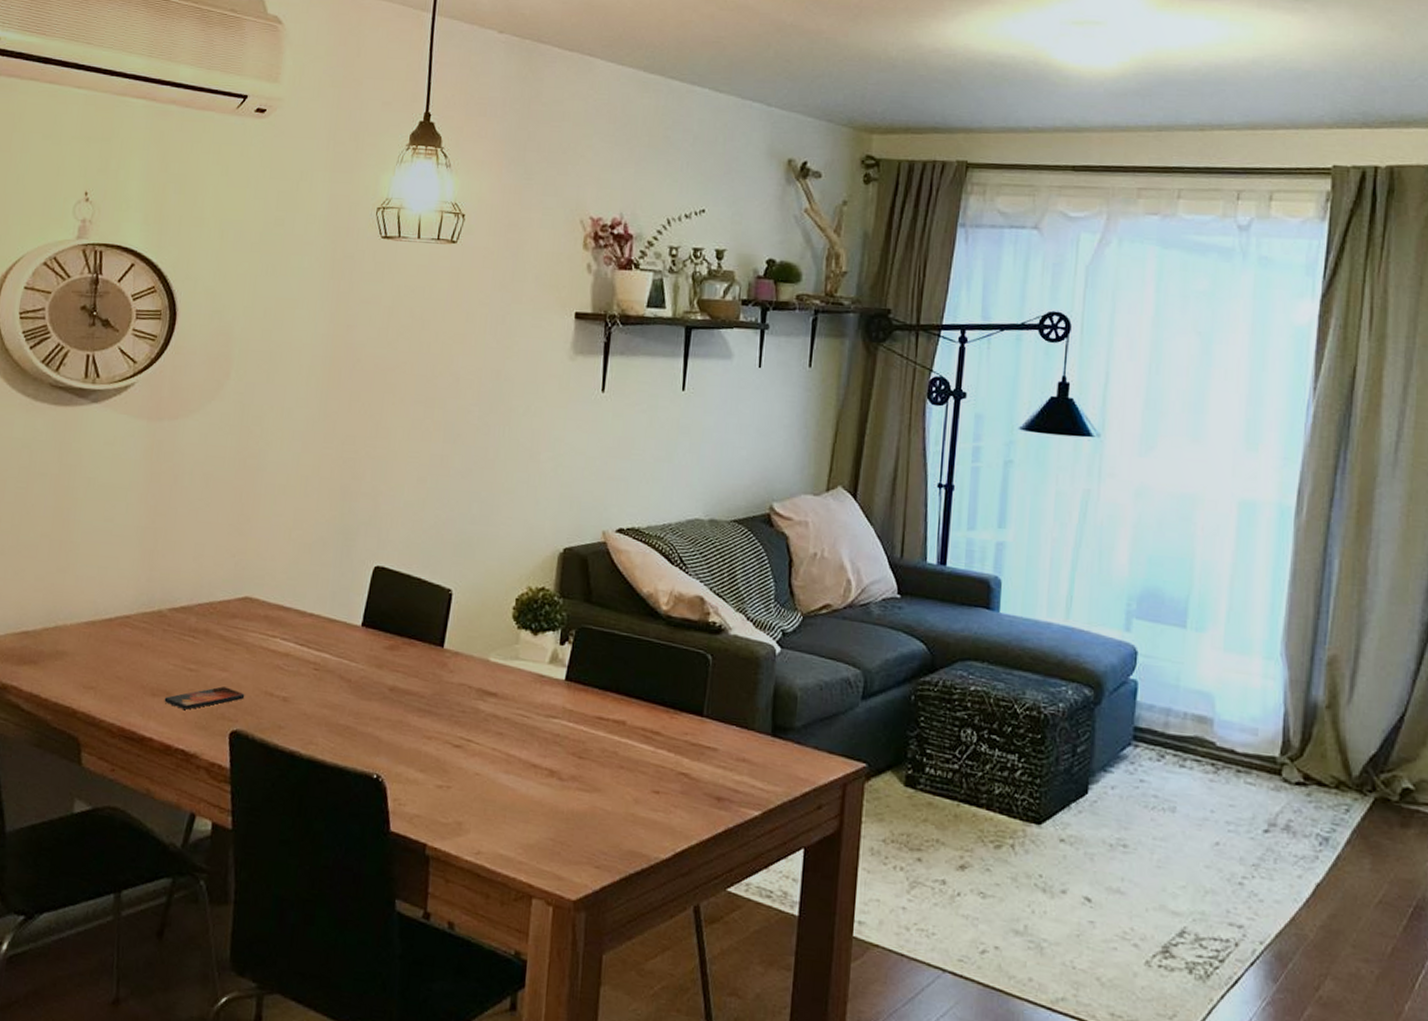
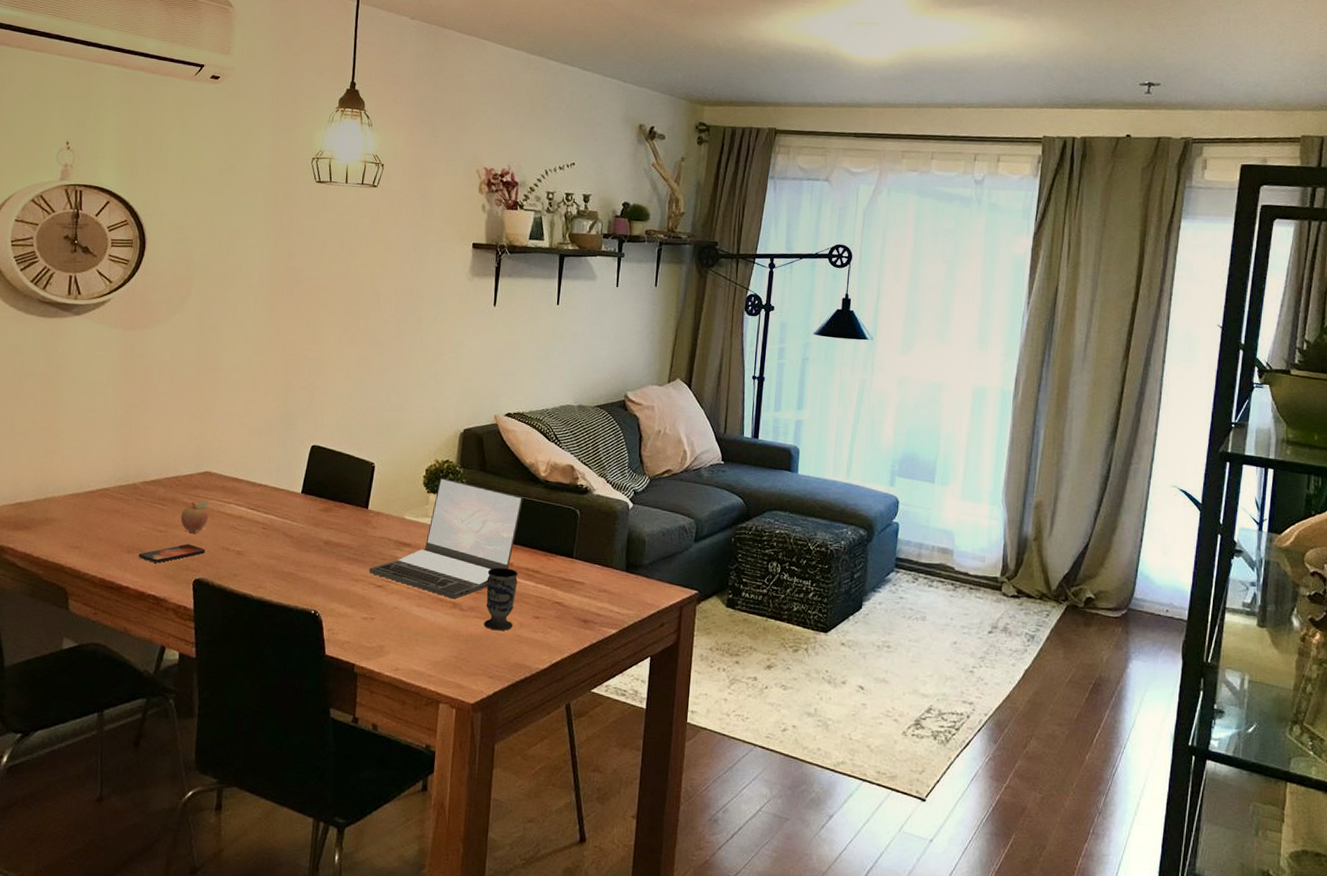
fruit: none [215,633,252,673] -> present [180,501,211,533]
laptop: none [444,609,639,765] -> present [368,477,523,599]
cup: none [588,726,633,809] -> present [484,567,518,631]

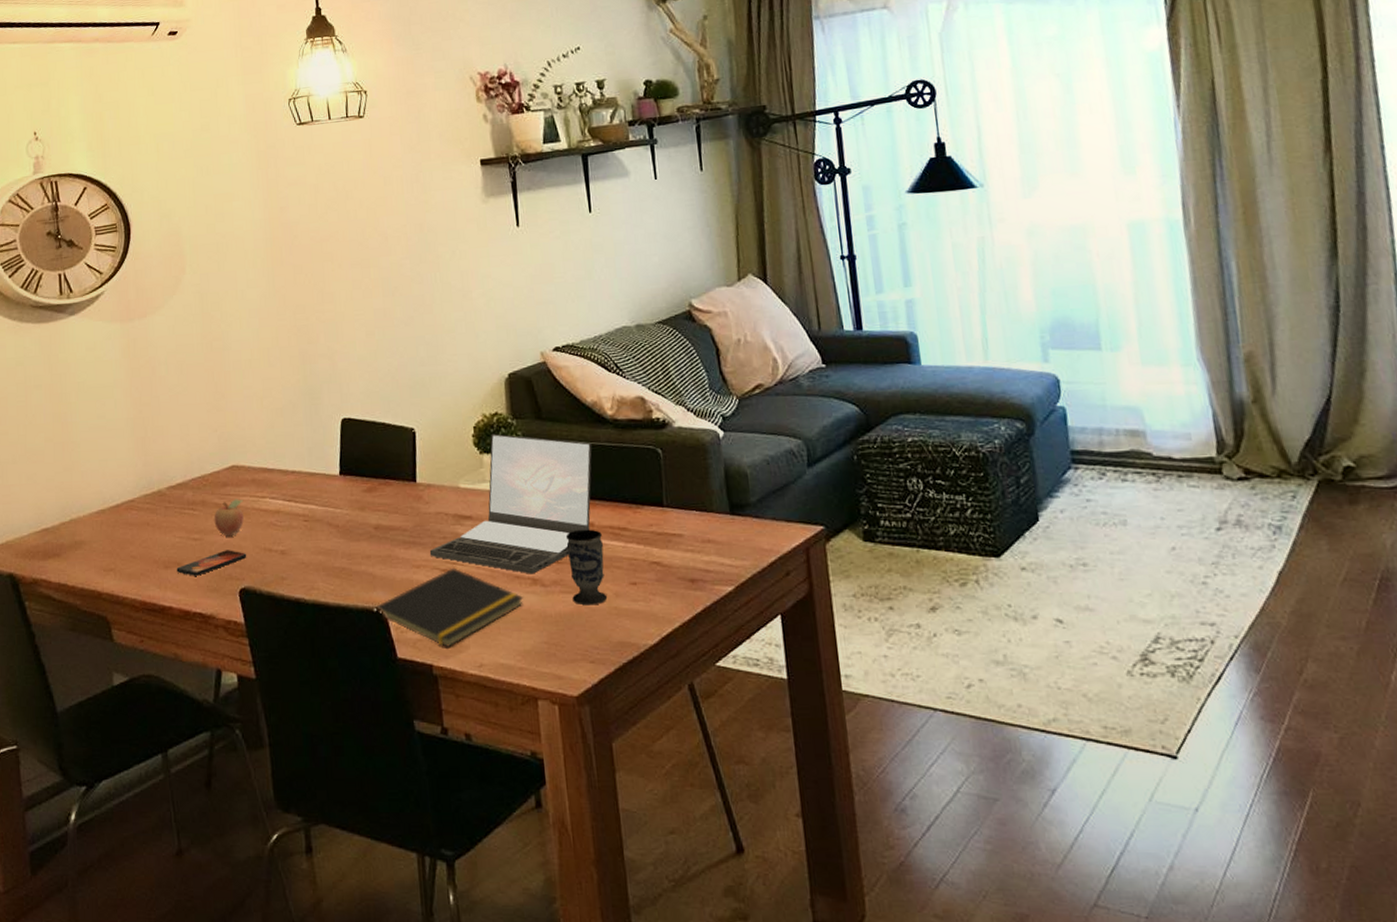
notepad: none [313,585,442,651] -> present [375,567,524,647]

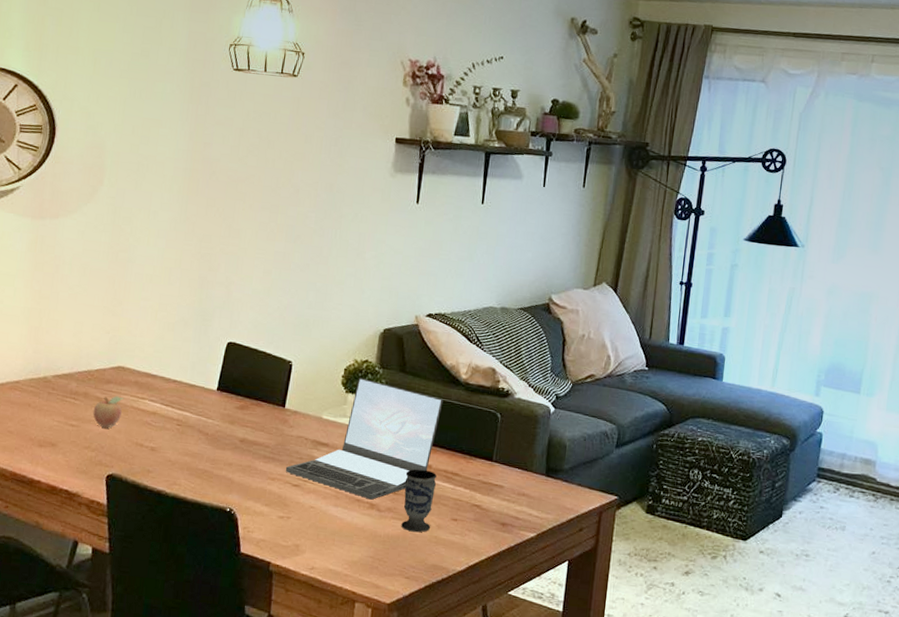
smartphone: present [176,550,247,576] -> none [50,439,119,458]
notepad: present [375,567,524,647] -> none [228,484,359,550]

